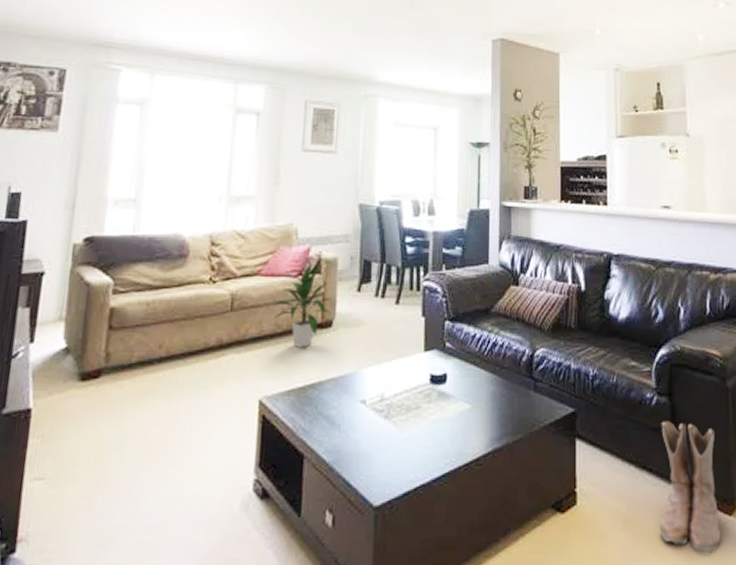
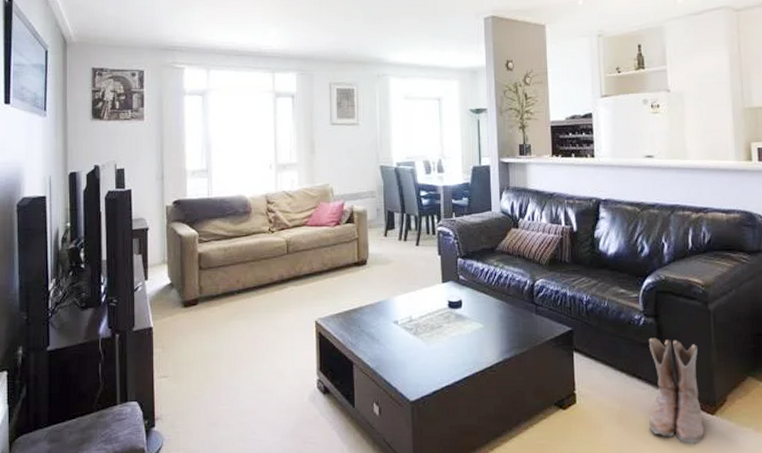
indoor plant: present [271,263,332,347] -> none [317,215,366,281]

